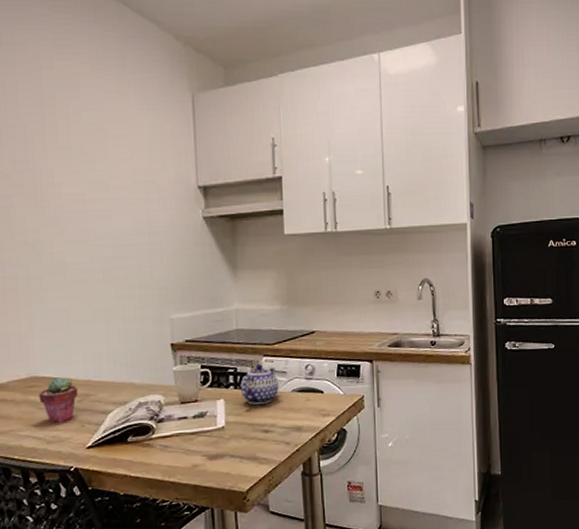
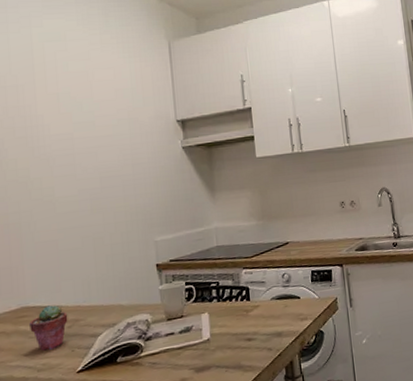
teapot: present [240,364,279,406] -> none [223,277,259,316]

